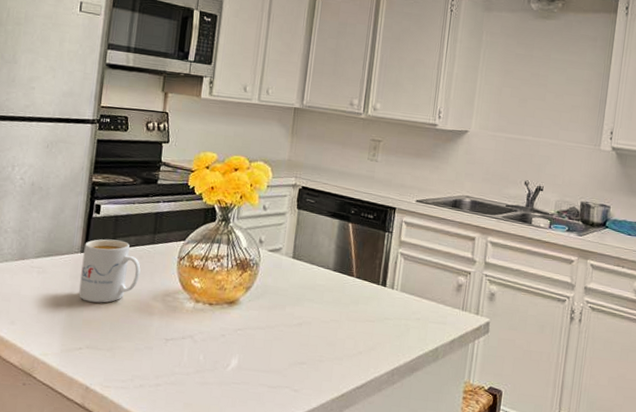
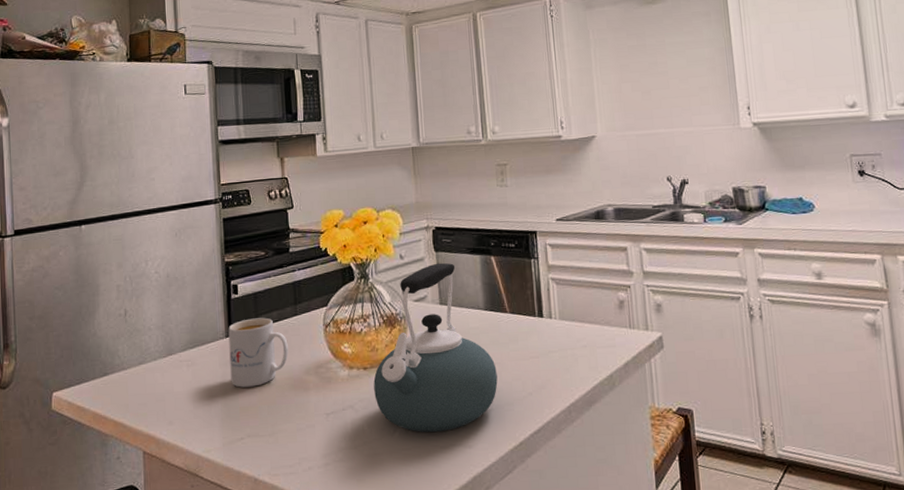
kettle: none [215,219,334,373] -> present [373,263,498,433]

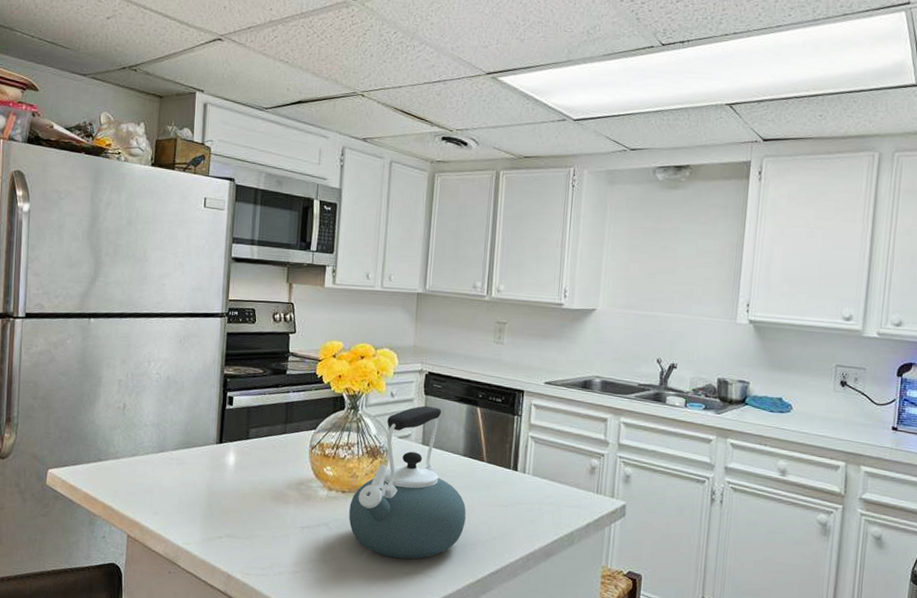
mug: present [228,317,289,388] -> none [216,430,274,493]

